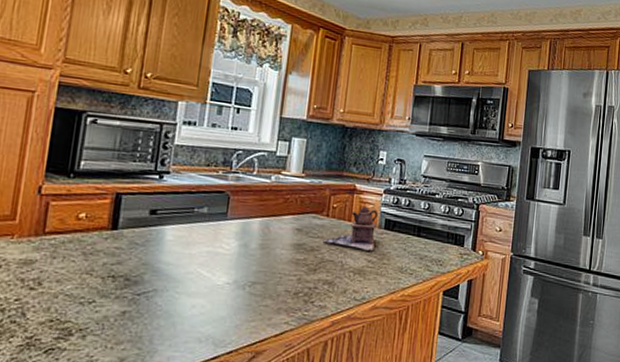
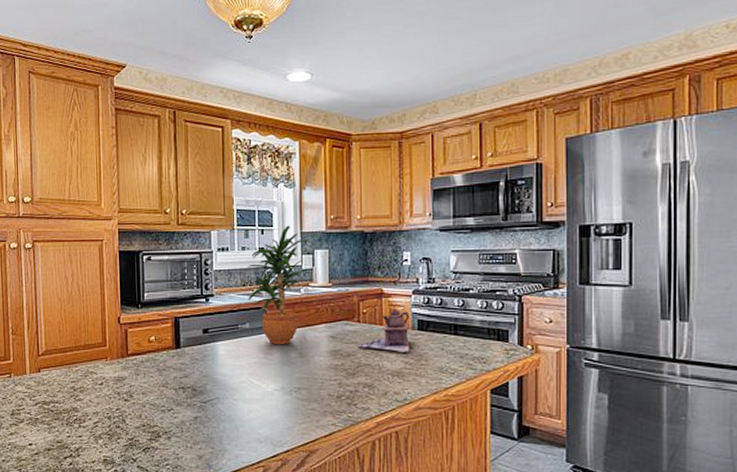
potted plant: none [210,107,289,235] -> present [247,224,310,345]

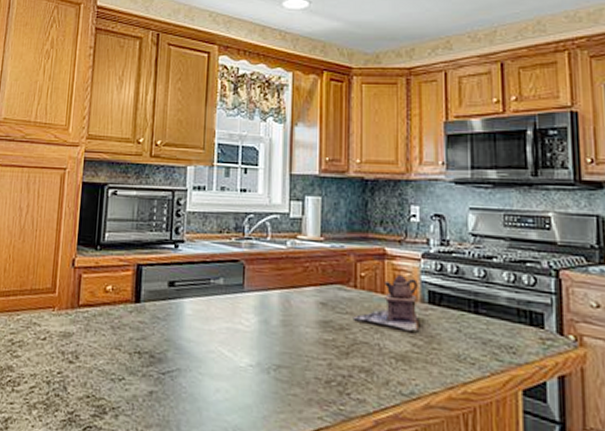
potted plant: present [247,224,310,345] -> none [224,164,301,309]

